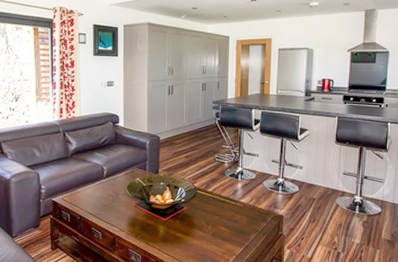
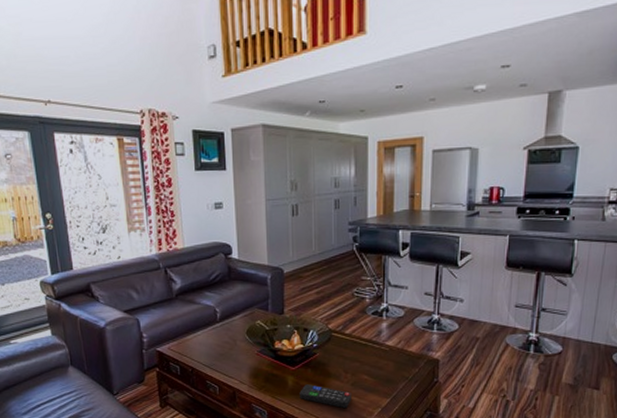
remote control: none [168,233,212,254] -> present [299,384,351,408]

